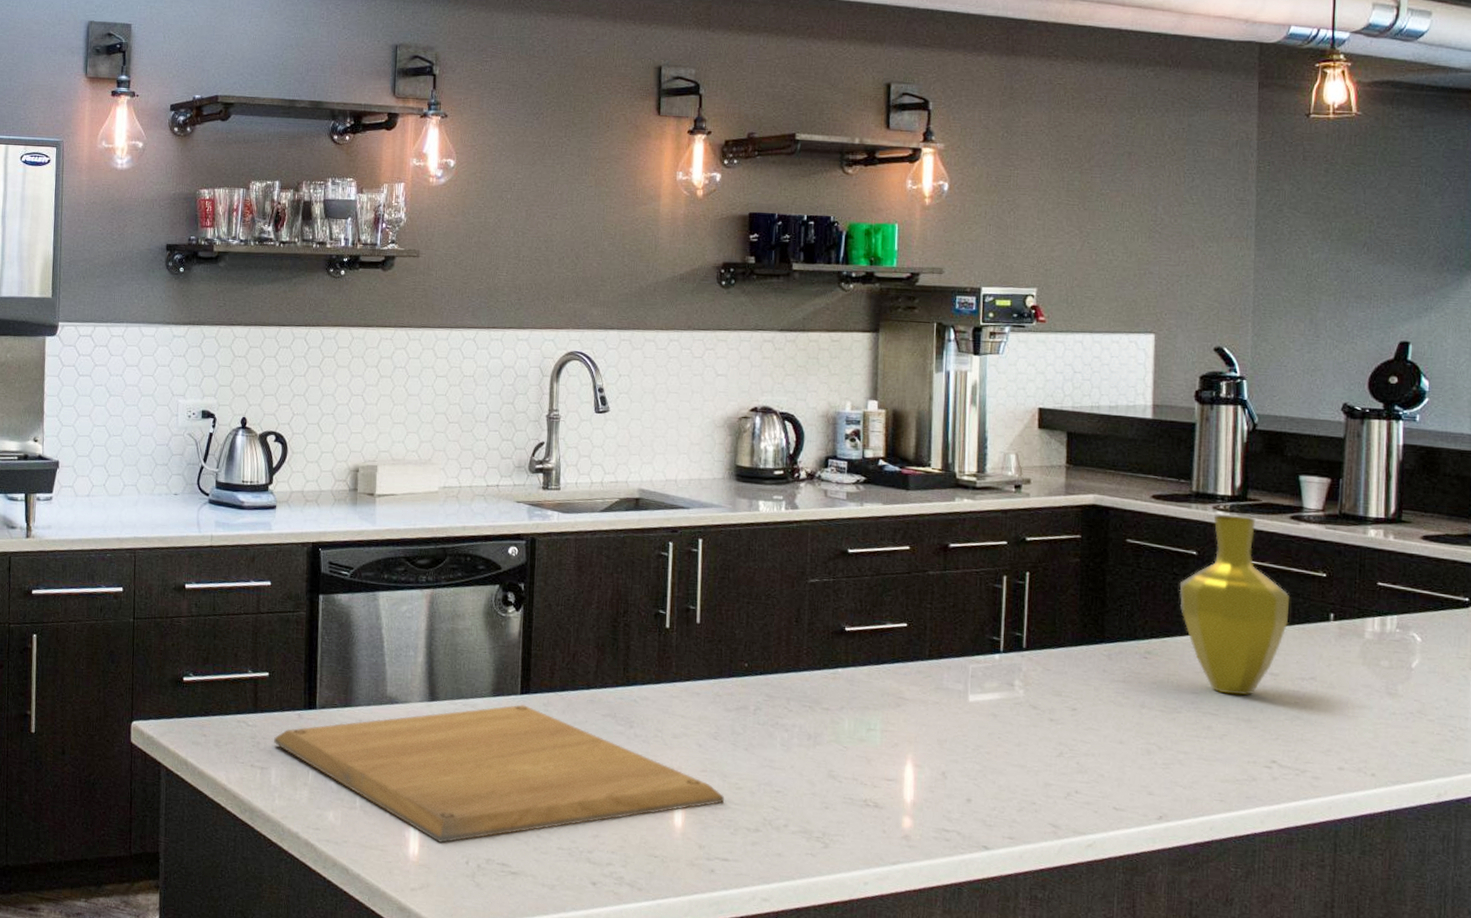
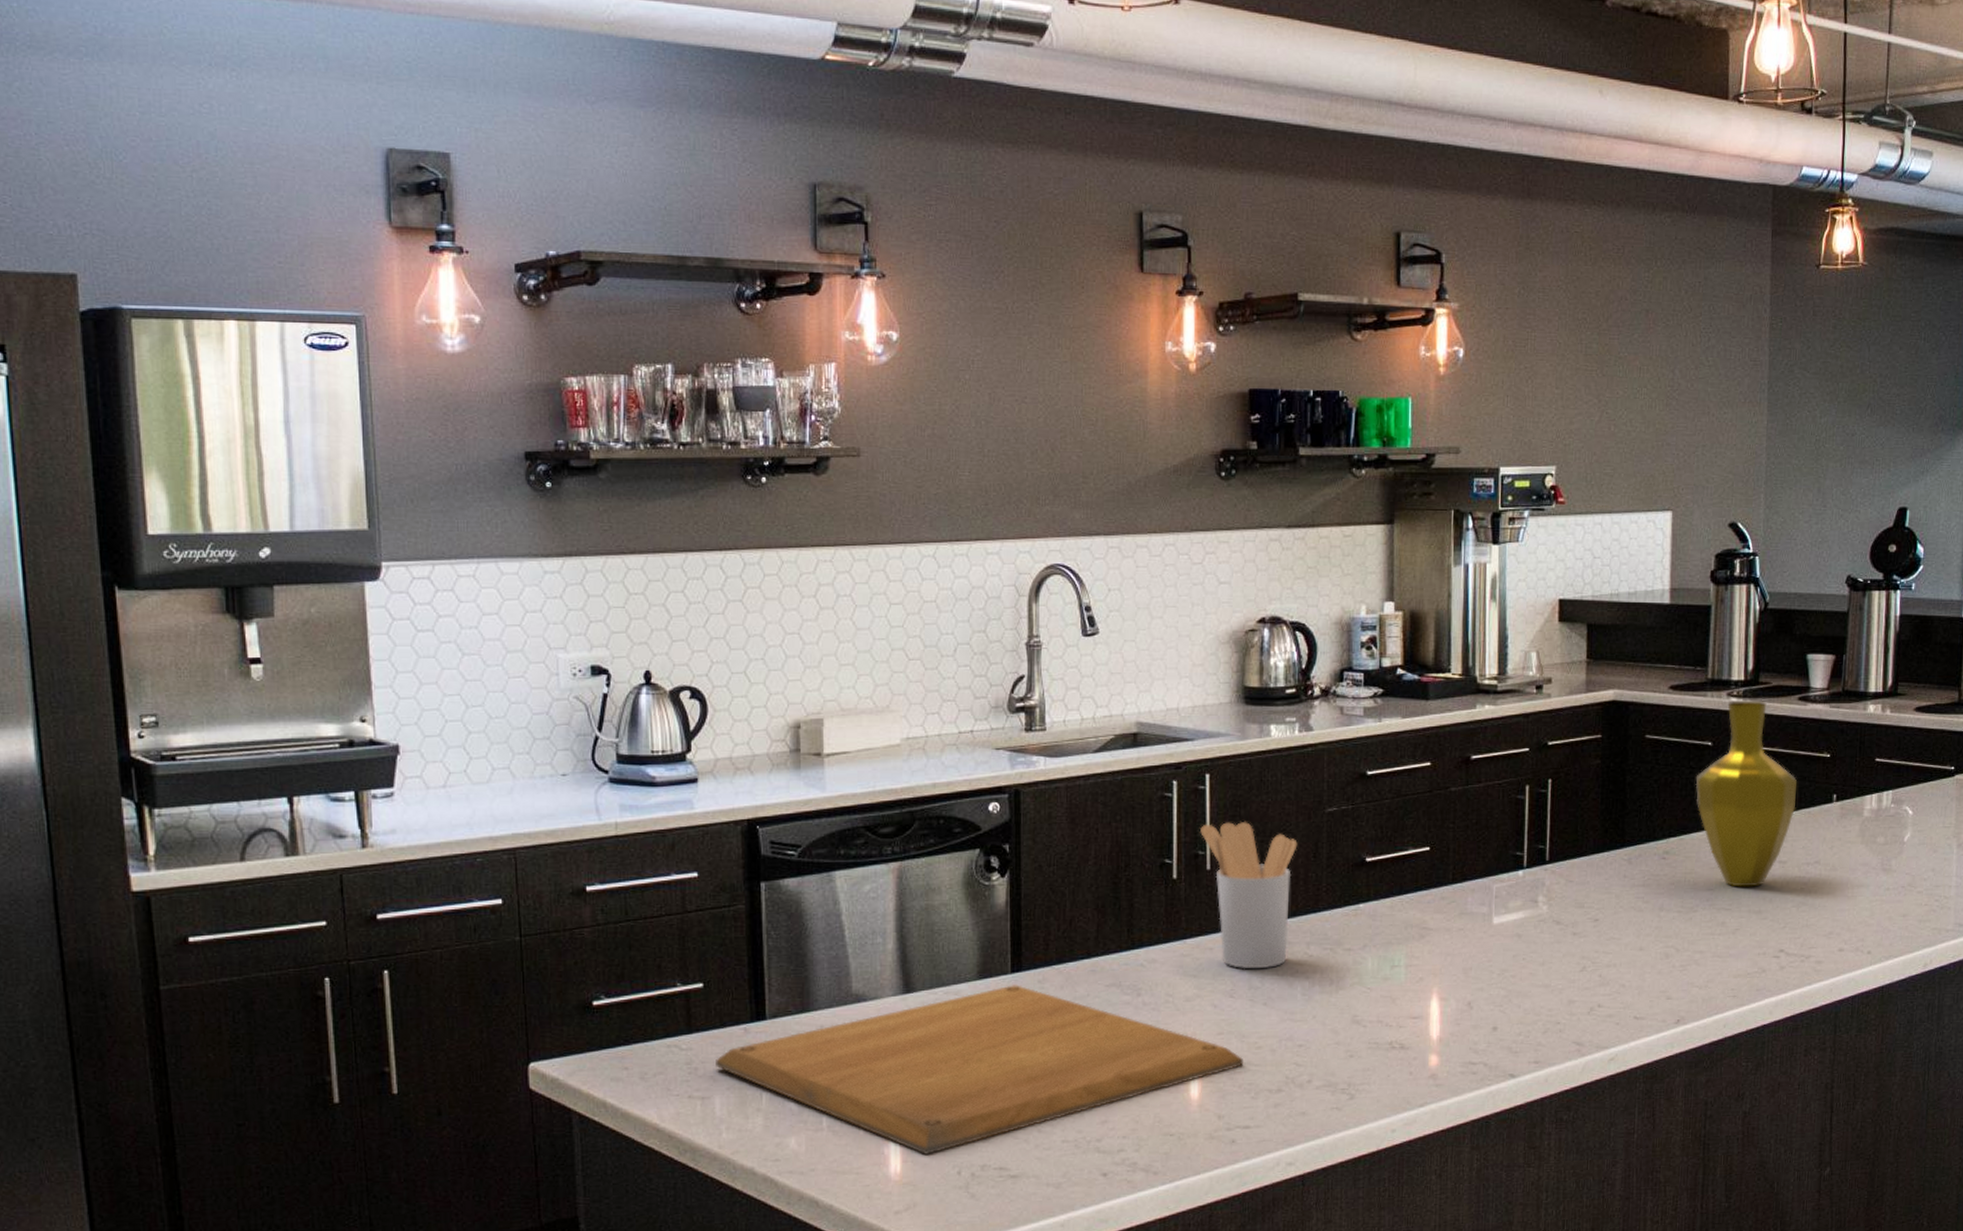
utensil holder: none [692,582,781,717] -> present [1200,821,1298,970]

